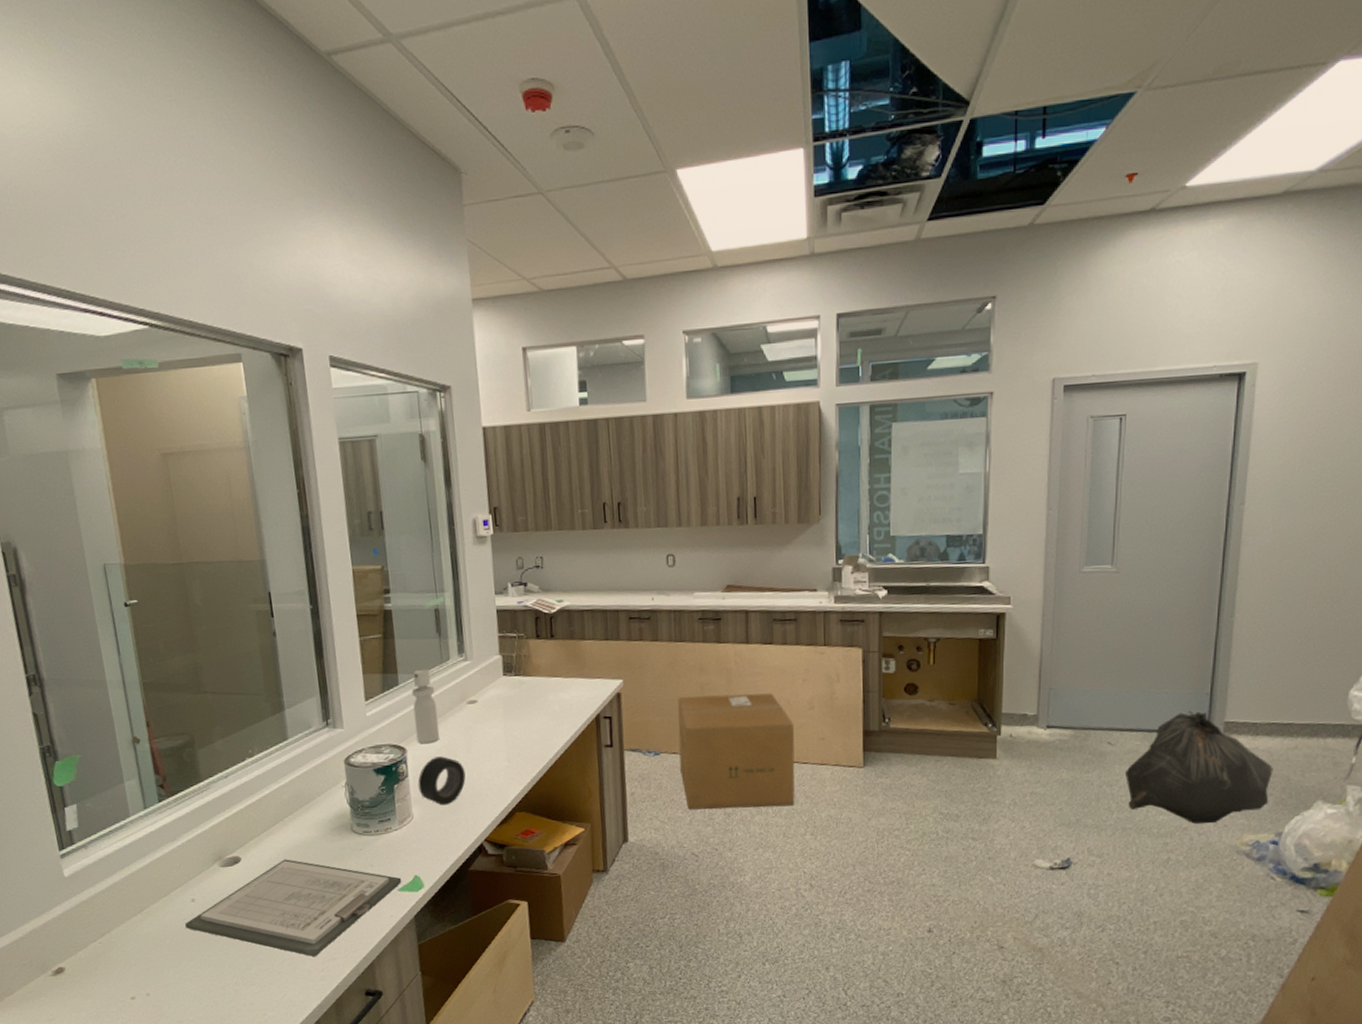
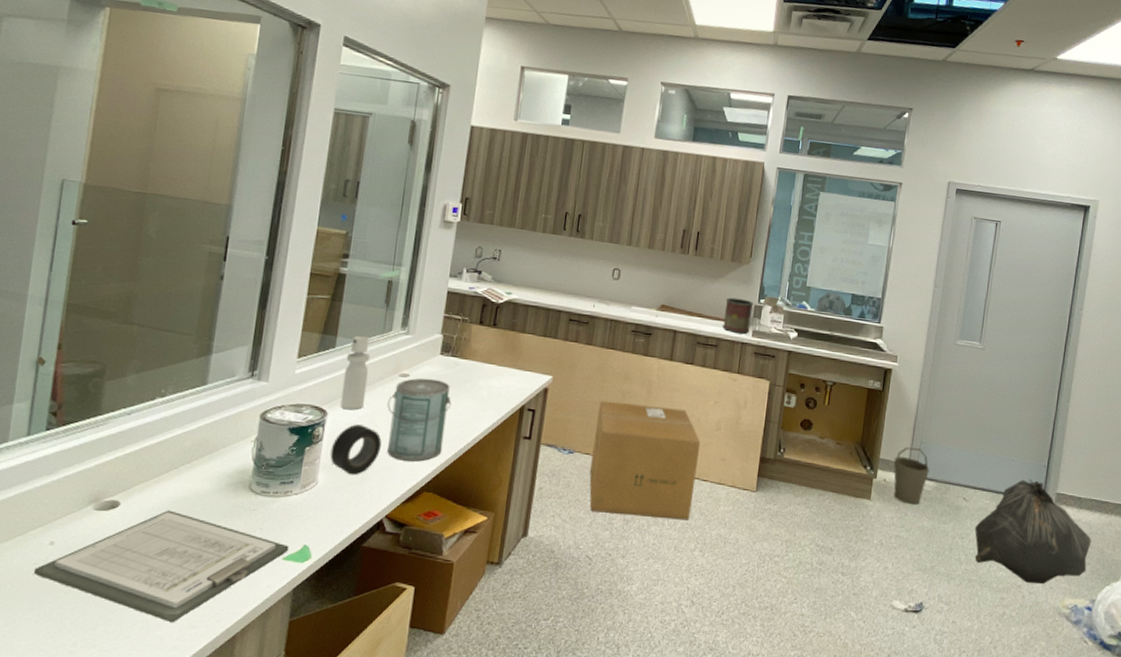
paint can: none [462,701,526,786] -> present [387,378,452,462]
paint can: none [798,563,832,602] -> present [722,297,754,334]
bucket: none [1019,695,1063,757] -> present [893,446,929,504]

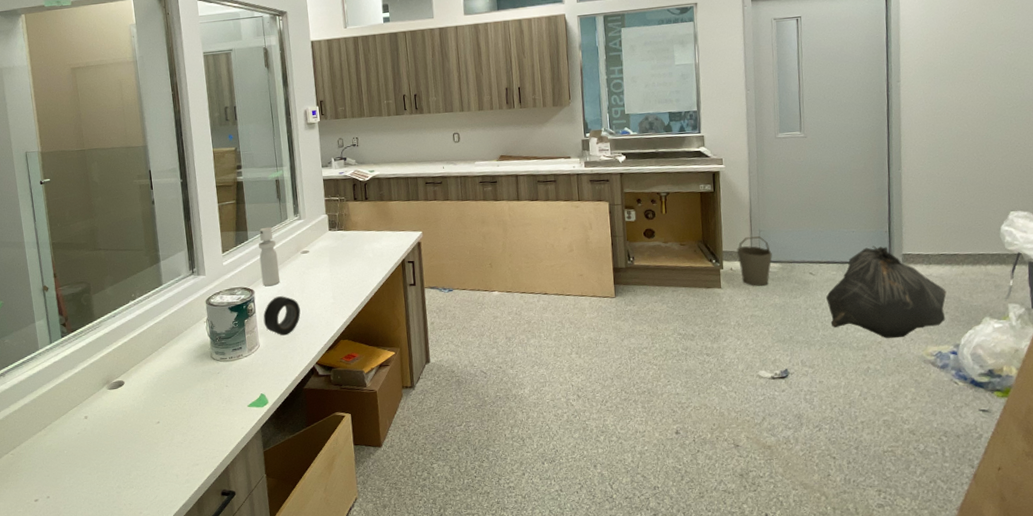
clipboard: present [33,510,290,623] -> none [79,382,251,463]
paint can: present [387,378,452,462] -> none [297,251,348,319]
box: present [589,400,701,520] -> none [465,239,562,335]
paint can: present [722,297,754,334] -> none [555,136,582,167]

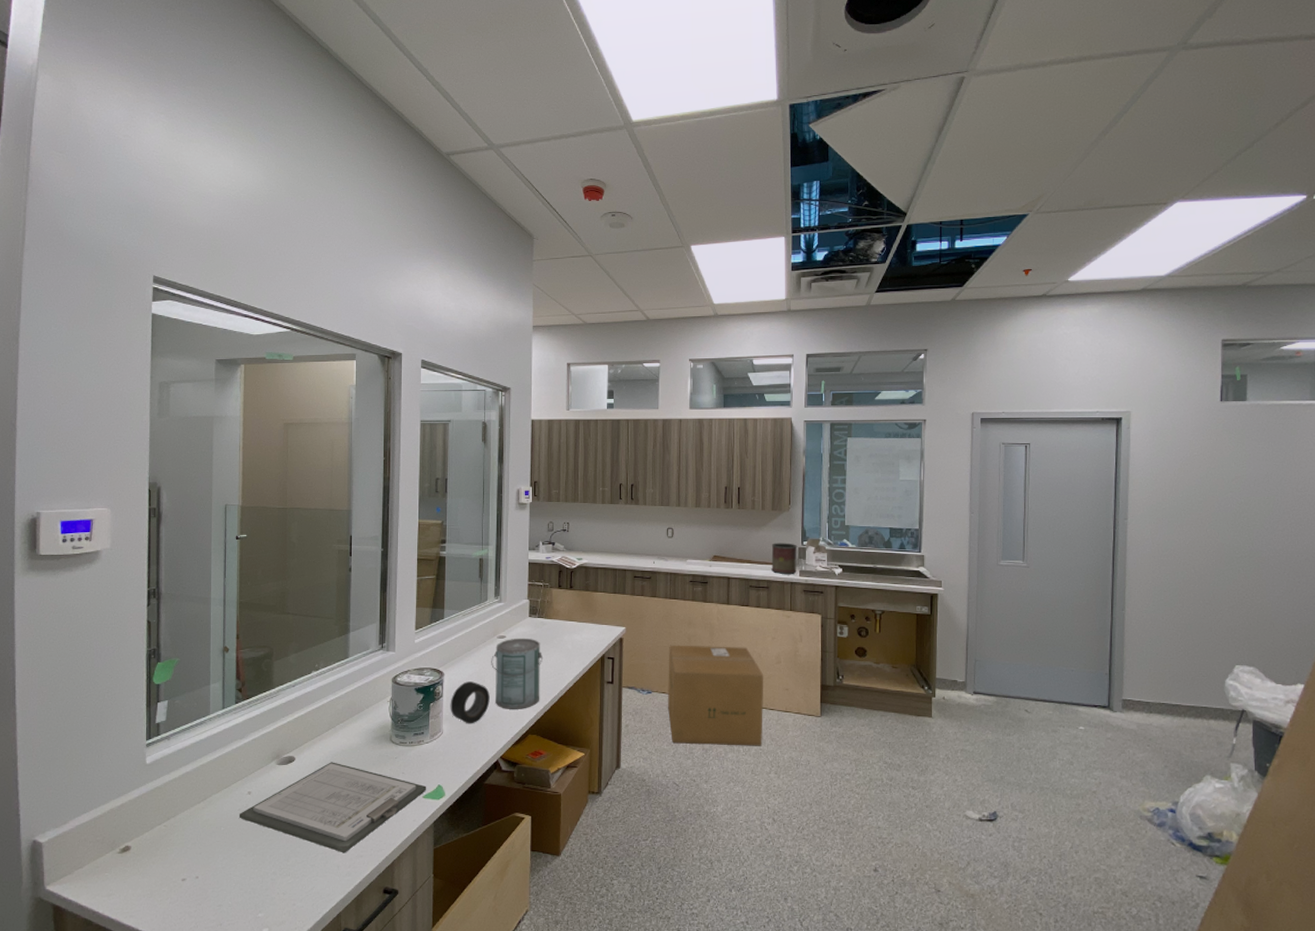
clipboard: none [79,382,251,463] -> present [238,762,427,853]
spray bottle: present [258,227,281,287] -> none [453,607,473,670]
paint can: none [297,251,348,319] -> present [491,638,544,709]
box: none [465,239,562,335] -> present [668,645,764,746]
paint can: none [555,136,582,167] -> present [771,543,798,574]
bucket: present [736,236,772,286] -> none [950,665,987,719]
trash bag: present [825,246,947,338] -> none [1040,687,1167,788]

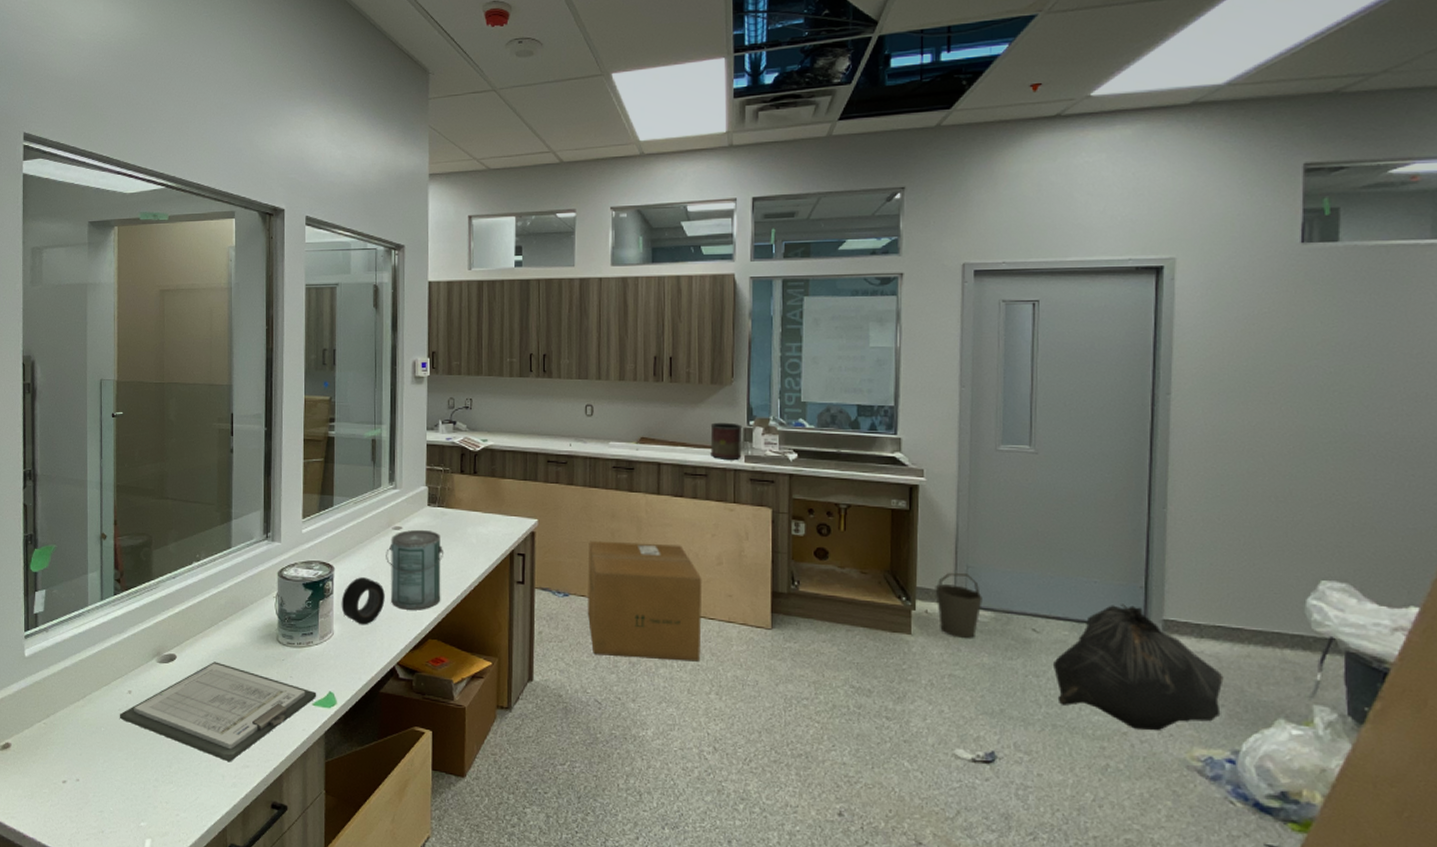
bucket: none [950,665,987,719] -> present [935,572,982,638]
trash bag: none [1040,687,1167,788] -> present [1052,604,1224,730]

